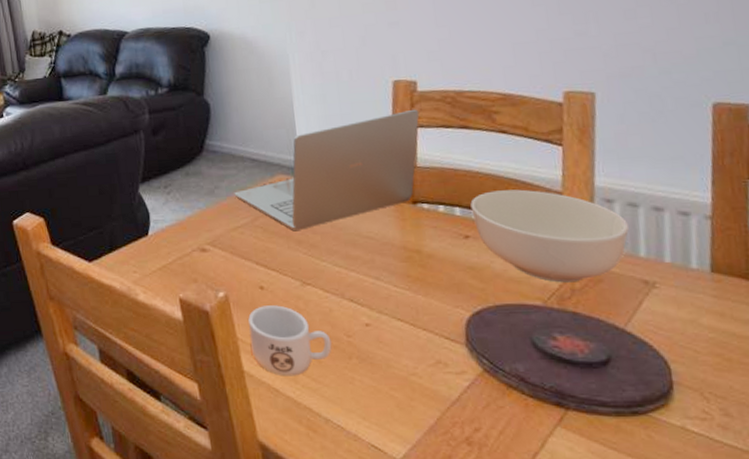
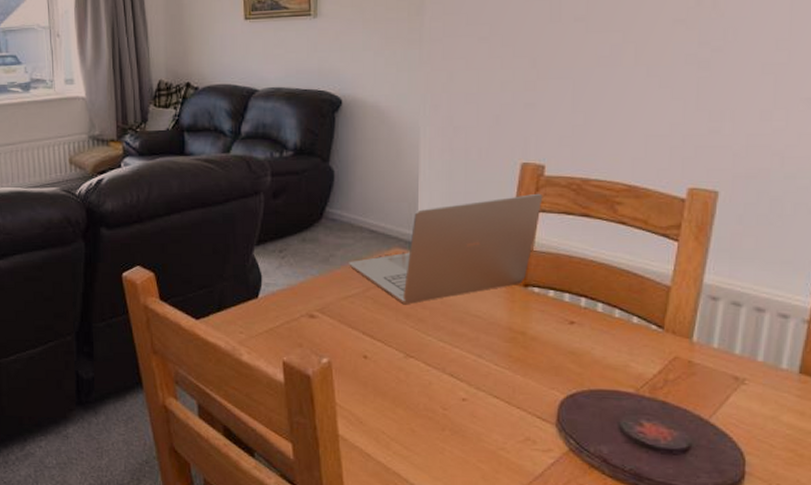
mug: present [247,305,332,376] -> none [348,374,427,443]
bowl: present [470,189,630,283] -> none [580,280,730,374]

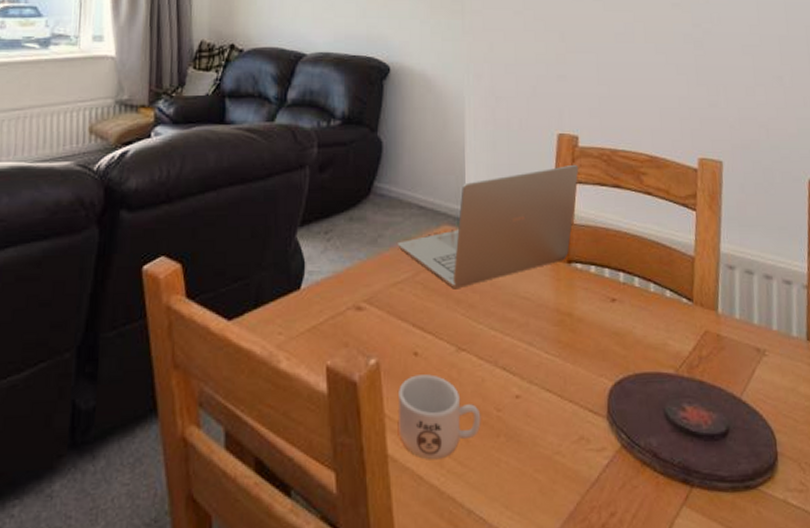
mug: none [348,374,427,443] -> present [397,374,481,460]

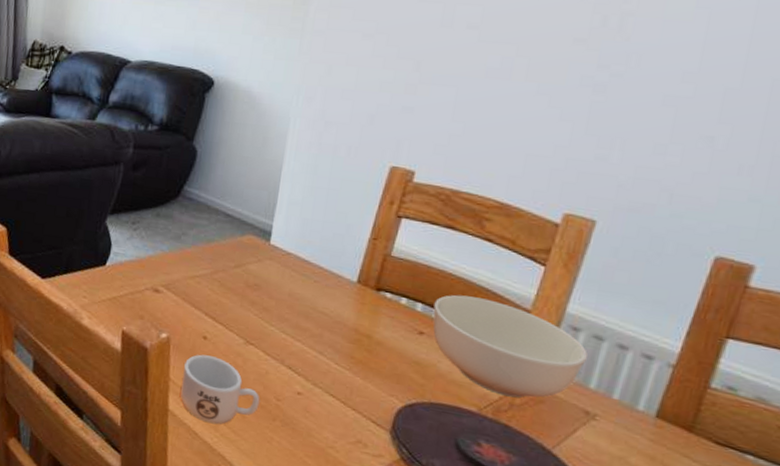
laptop: present [398,164,579,288] -> none [200,198,409,292]
bowl: none [618,252,747,350] -> present [432,294,589,398]

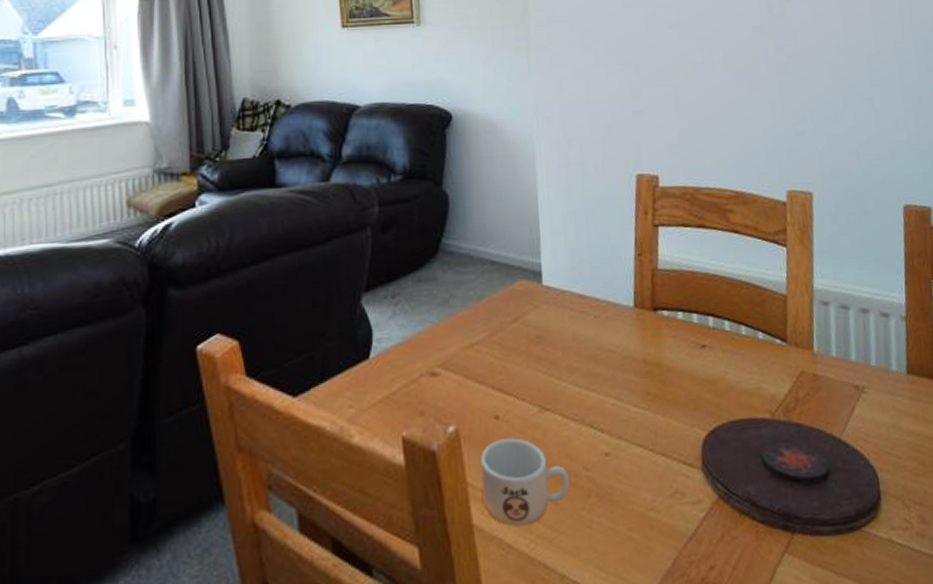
bowl: present [432,294,589,398] -> none [707,293,843,393]

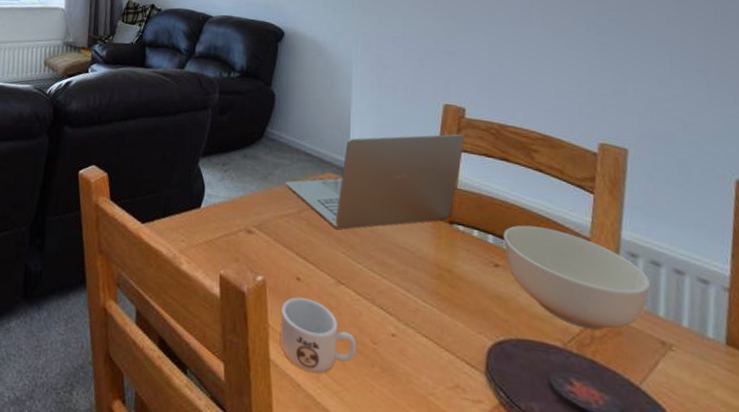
laptop: none [471,206,661,346] -> present [285,133,465,229]
bowl: none [707,293,843,393] -> present [503,225,651,330]

